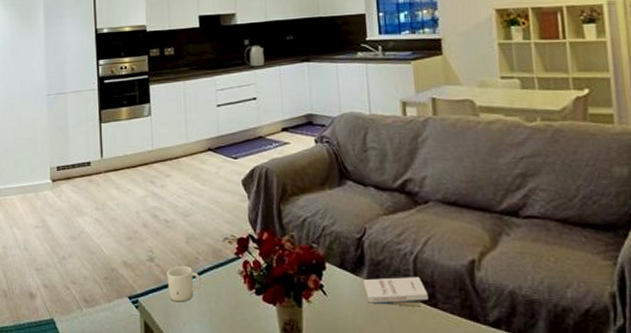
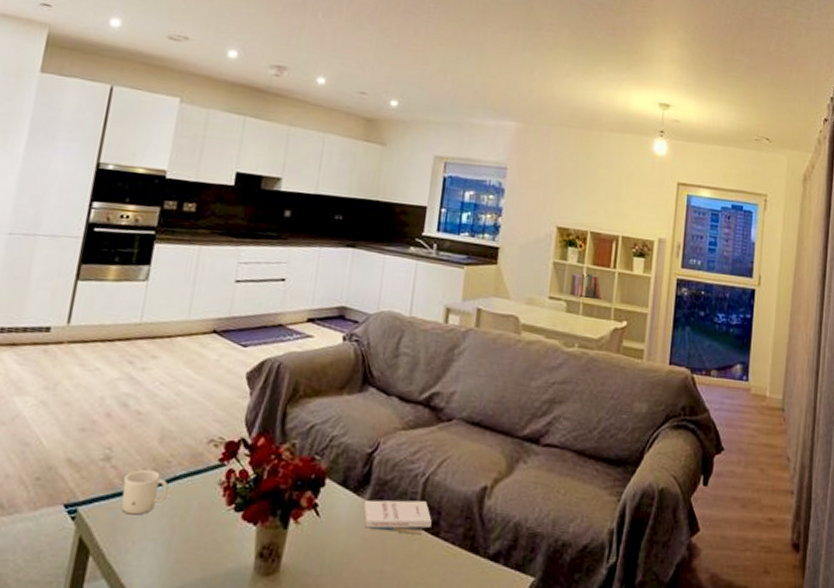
kettle: present [244,45,265,68] -> none [280,218,306,246]
books: none [520,48,555,73] -> present [570,272,601,299]

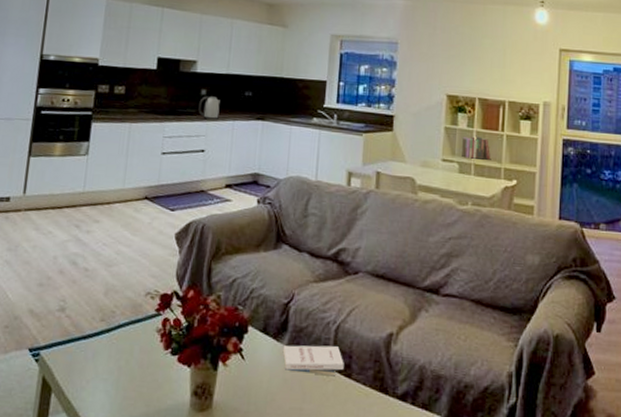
mug: present [121,469,169,515] -> none [75,318,115,358]
kettle: none [280,218,306,246] -> present [198,96,220,120]

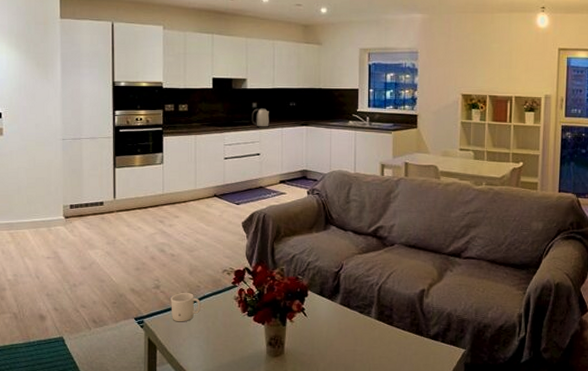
mug: none [75,318,115,358] -> present [171,292,202,322]
books: present [282,345,344,376] -> none [337,302,387,325]
books: present [462,136,490,160] -> none [476,128,500,147]

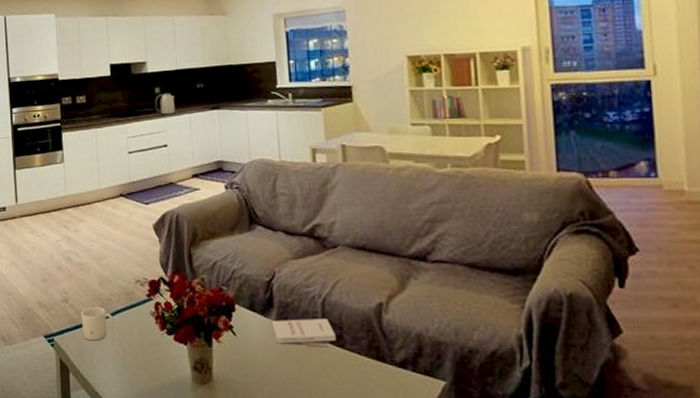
books: none [337,302,387,325] -> present [271,319,336,347]
books: none [476,128,500,147] -> present [431,95,466,119]

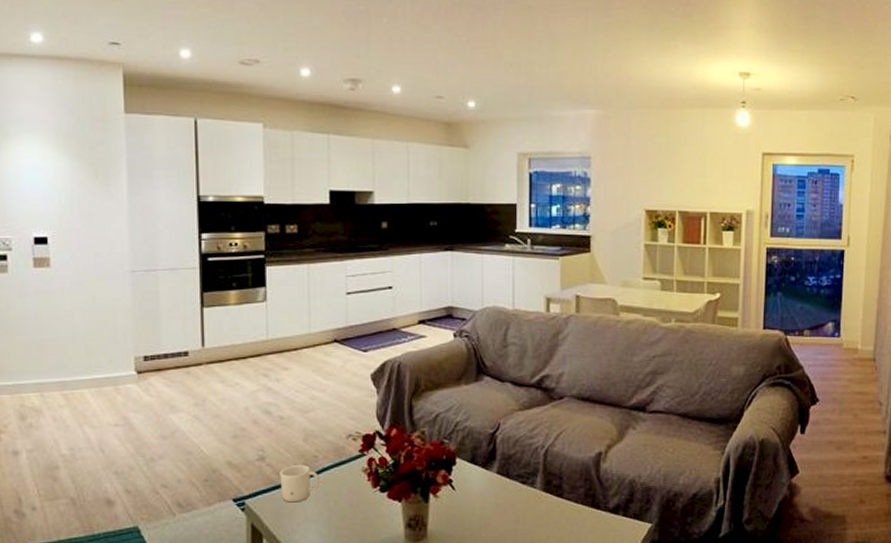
kettle: present [155,93,175,116] -> none [381,229,404,254]
books: present [271,319,336,347] -> none [492,469,555,498]
books: present [431,95,466,119] -> none [663,252,693,275]

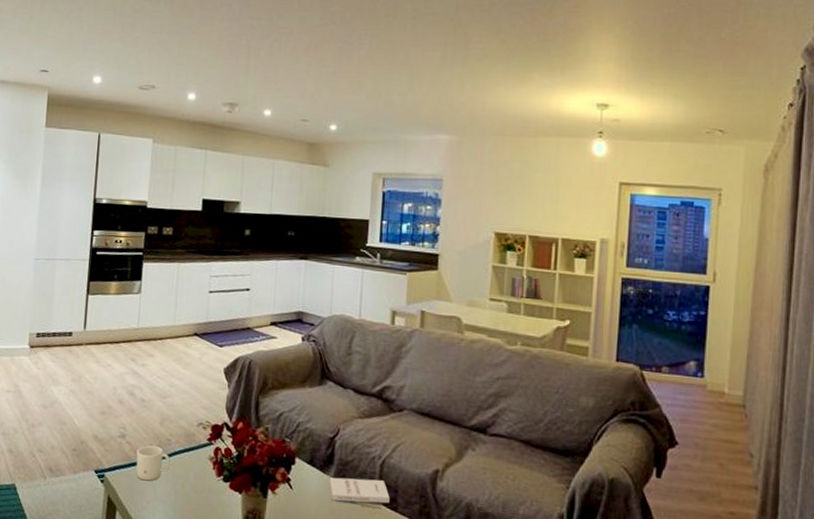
books: none [492,469,555,498] -> present [329,477,390,509]
books: none [663,252,693,275] -> present [511,275,542,299]

